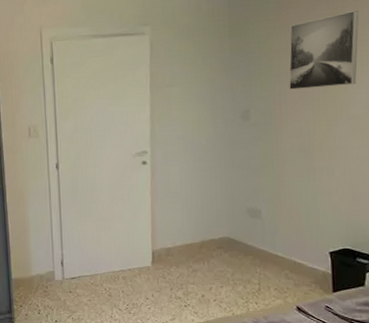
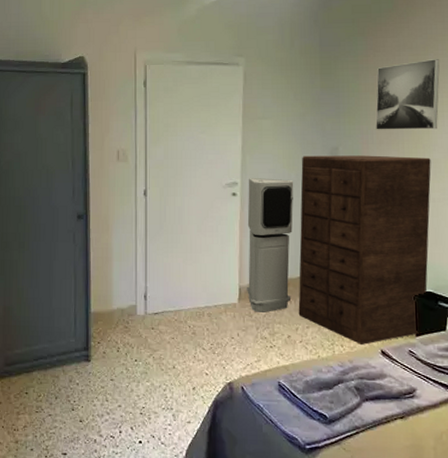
air purifier: none [158,145,205,274] -> present [247,178,294,312]
dresser: none [211,114,349,301] -> present [298,155,431,345]

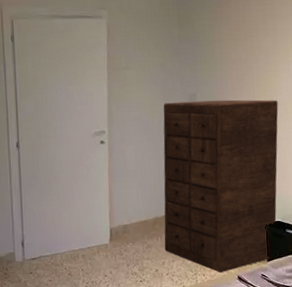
air purifier: present [247,178,294,312] -> none [115,125,158,251]
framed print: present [375,59,440,130] -> none [228,8,285,76]

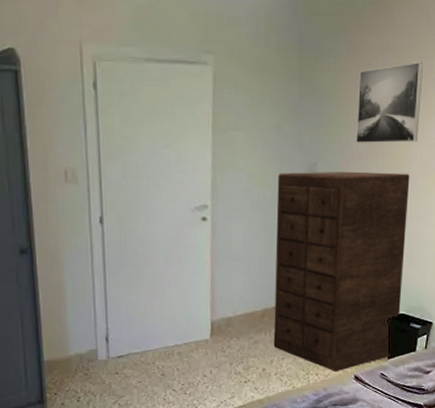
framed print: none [228,8,285,76] -> present [356,62,423,143]

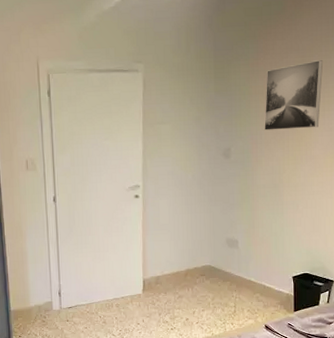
dresser: present [273,171,410,372] -> none [195,154,312,322]

